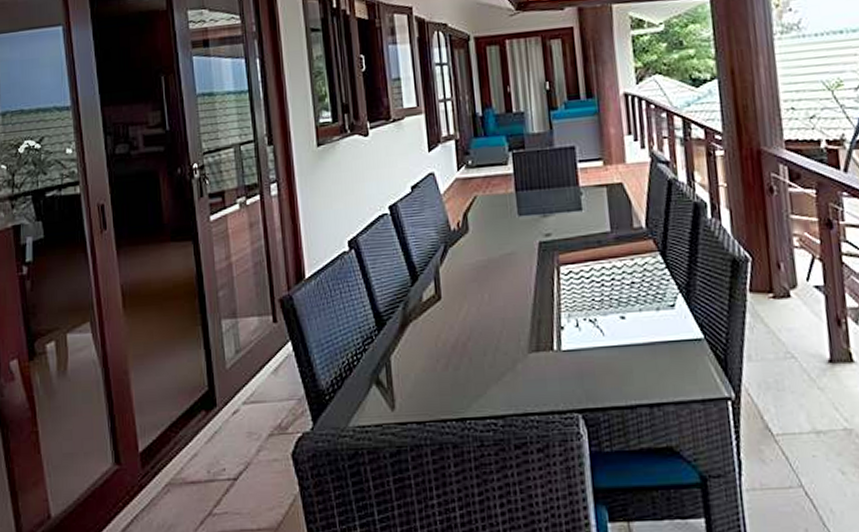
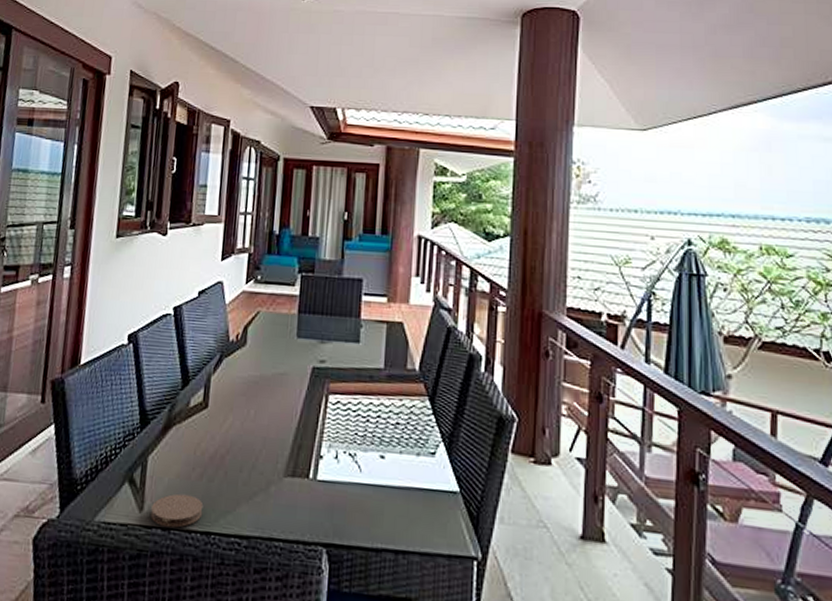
coaster: none [403,386,455,420] -> present [151,493,204,528]

